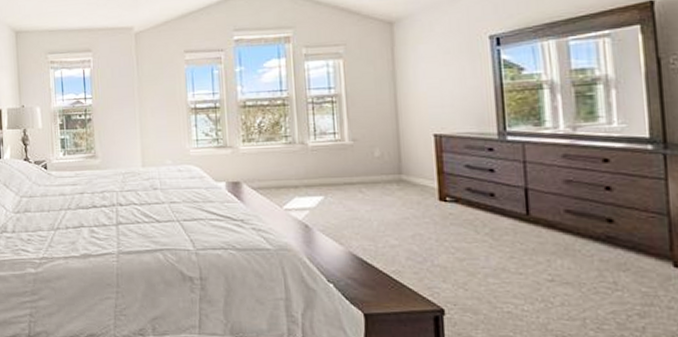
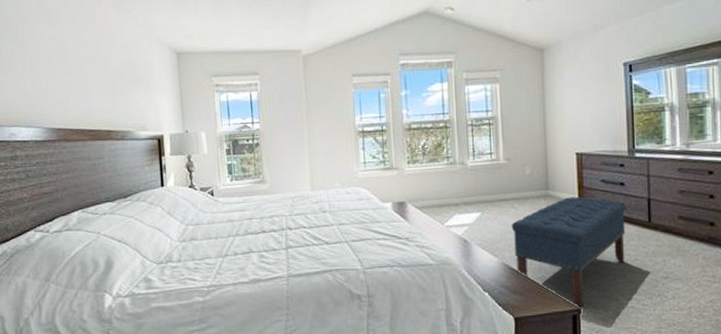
bench: none [359,183,498,309] -> present [512,196,626,308]

